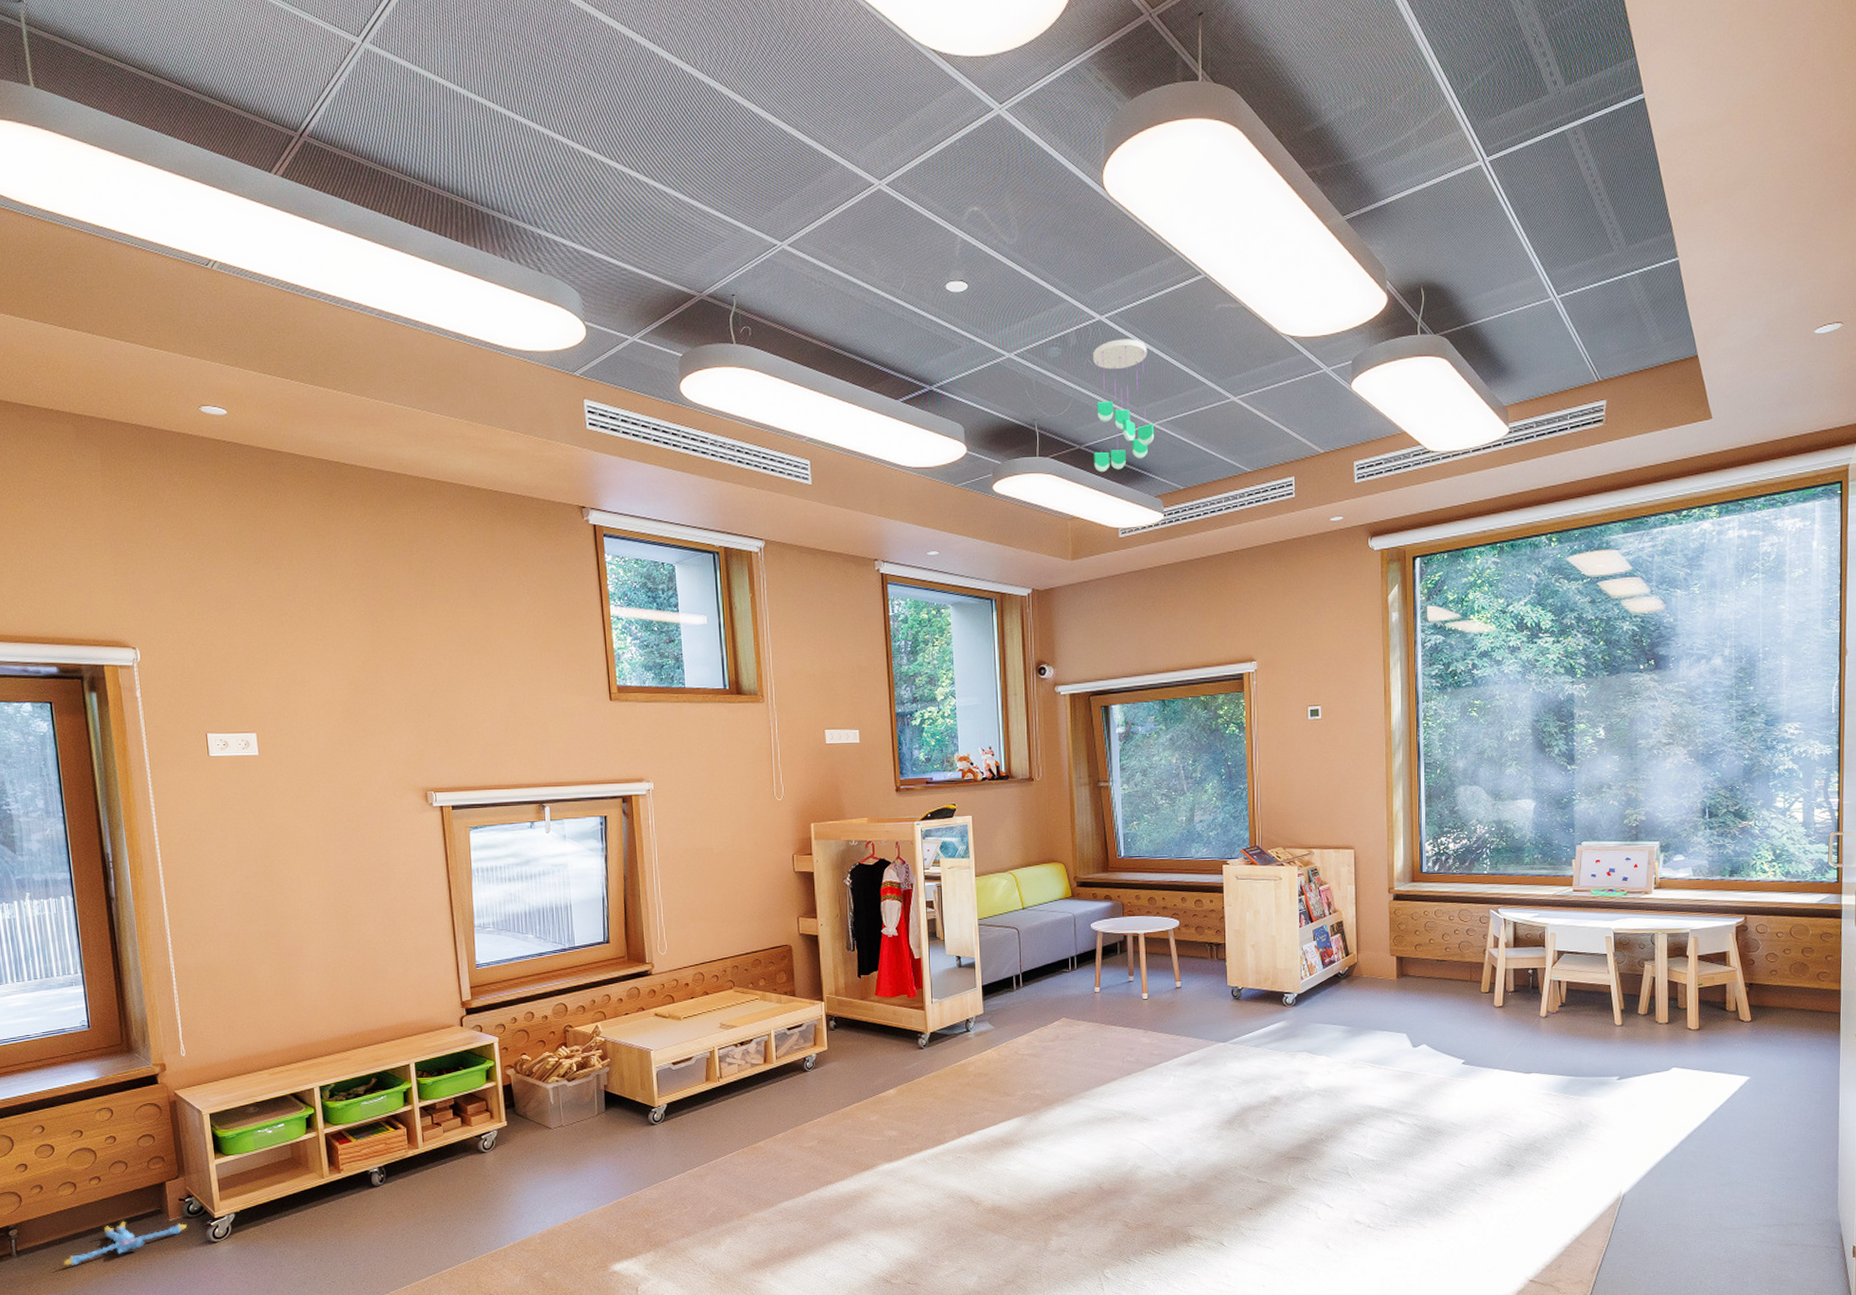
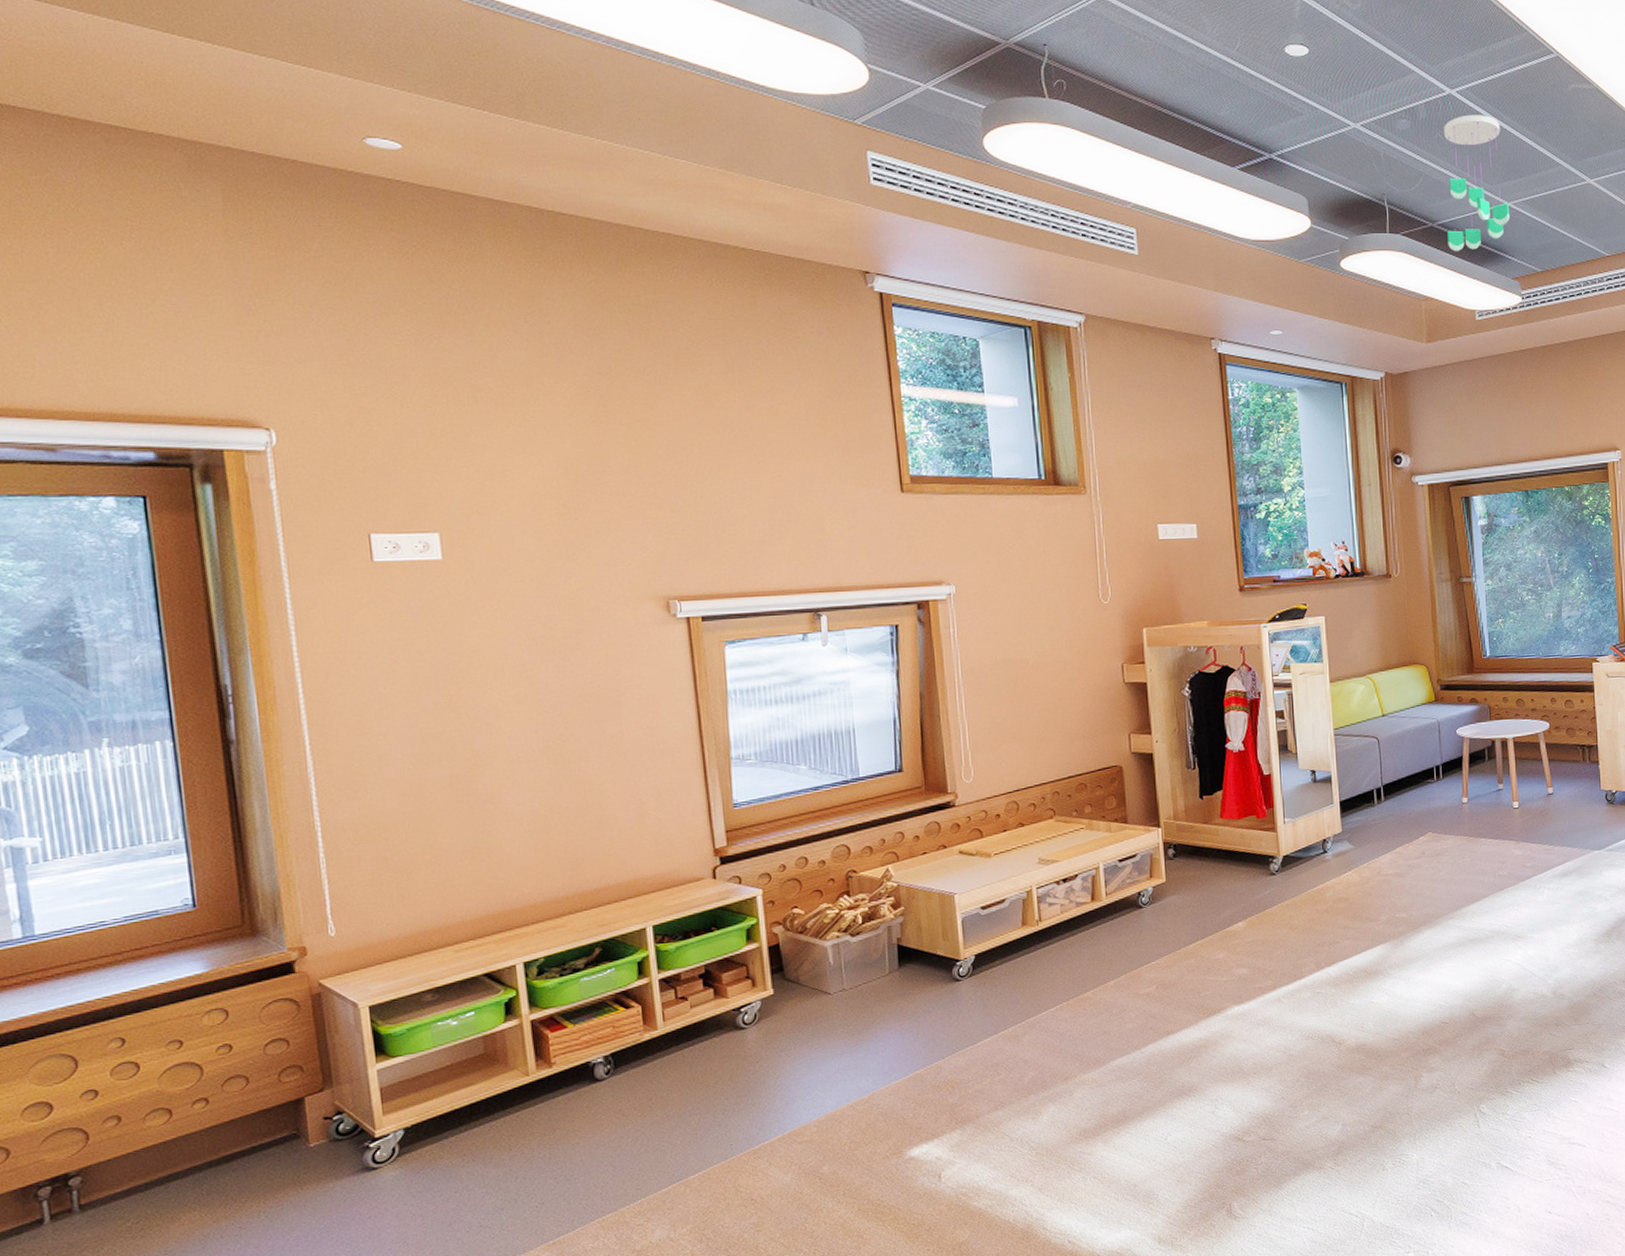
plush toy: present [63,1222,187,1266] -> none [150,1148,335,1218]

